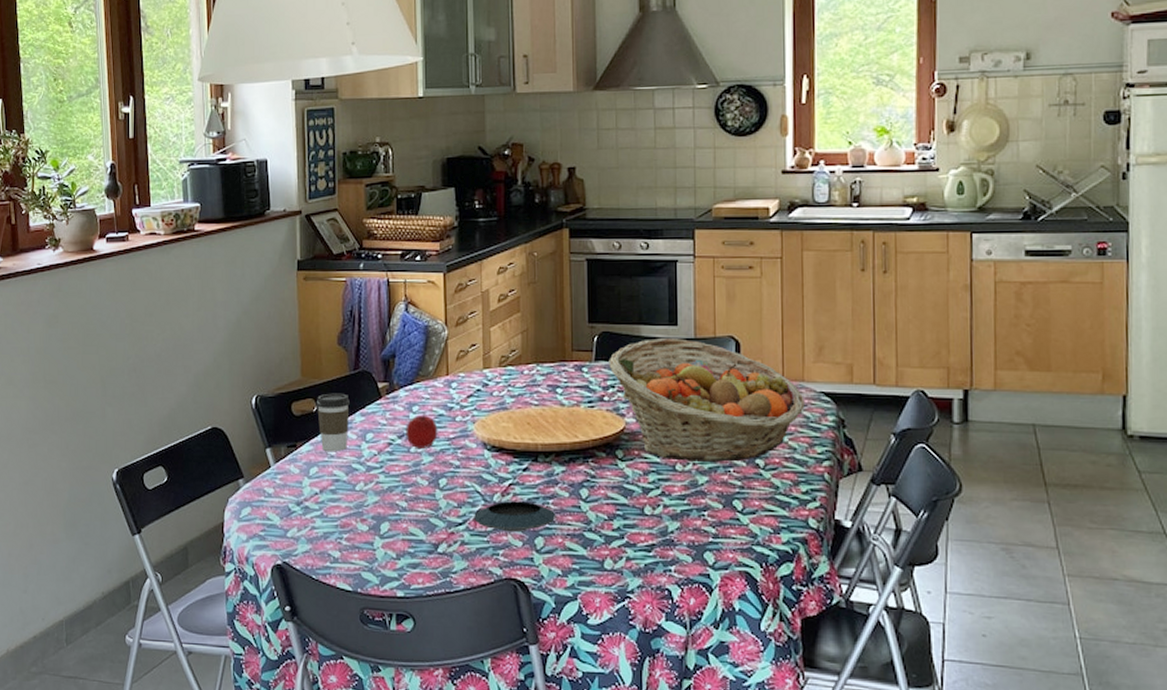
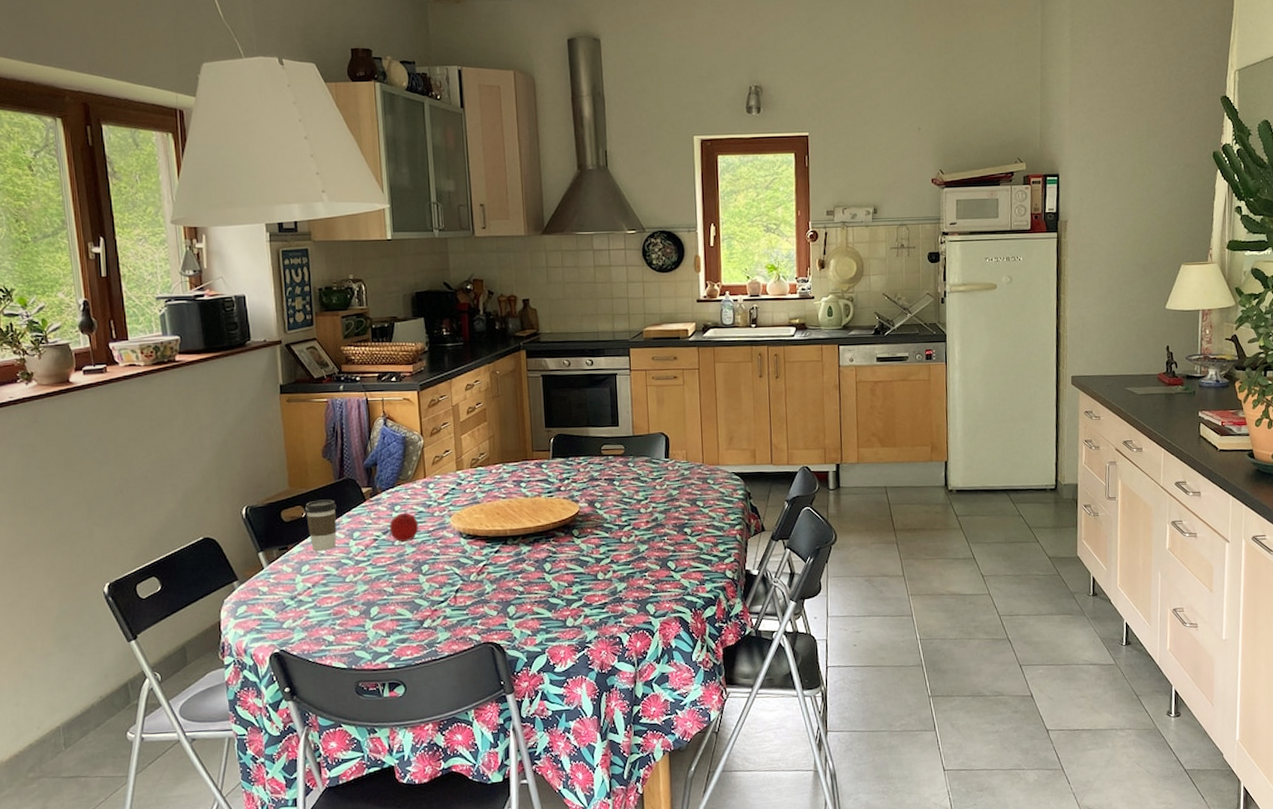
saucer: present [474,501,555,533] -> none [454,578,524,605]
fruit basket: present [609,337,805,463] -> none [563,436,720,535]

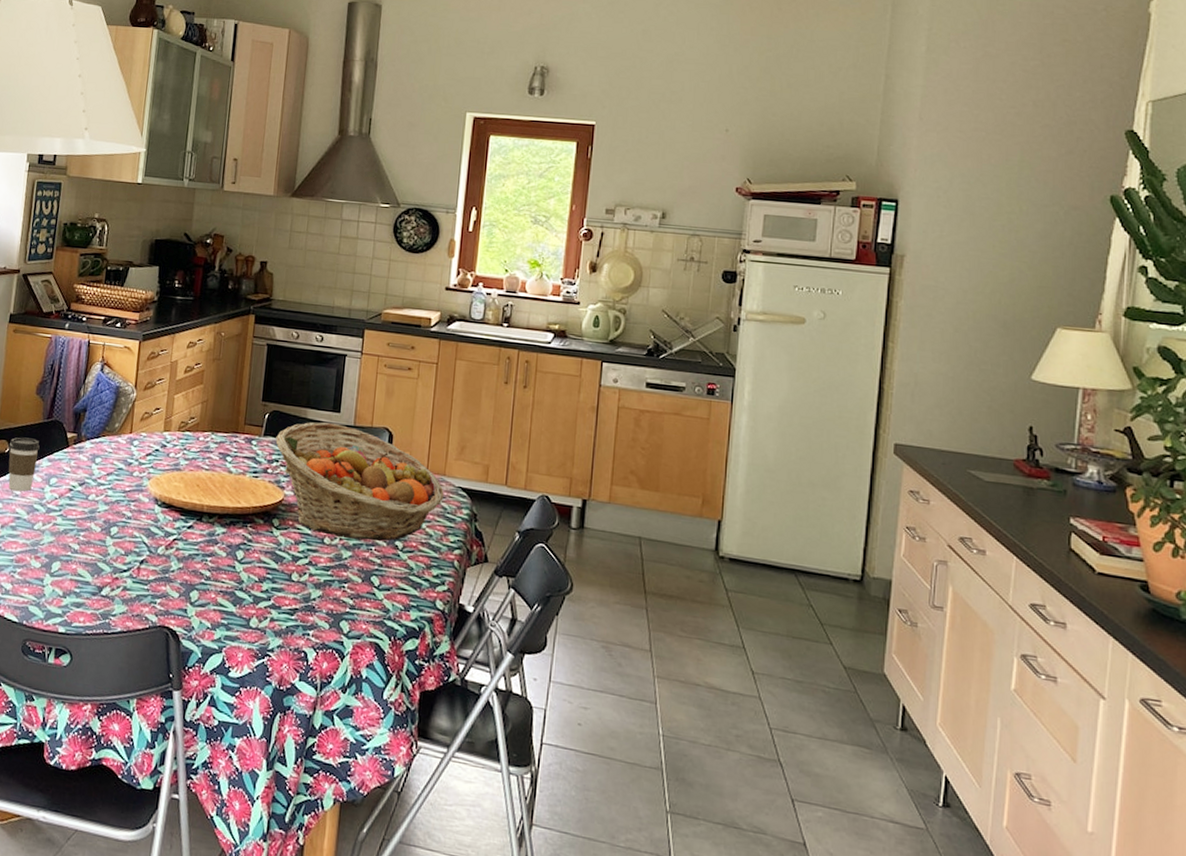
apple: present [389,510,419,542] -> none [86,464,116,498]
fruit basket: none [563,436,720,535] -> present [275,422,444,541]

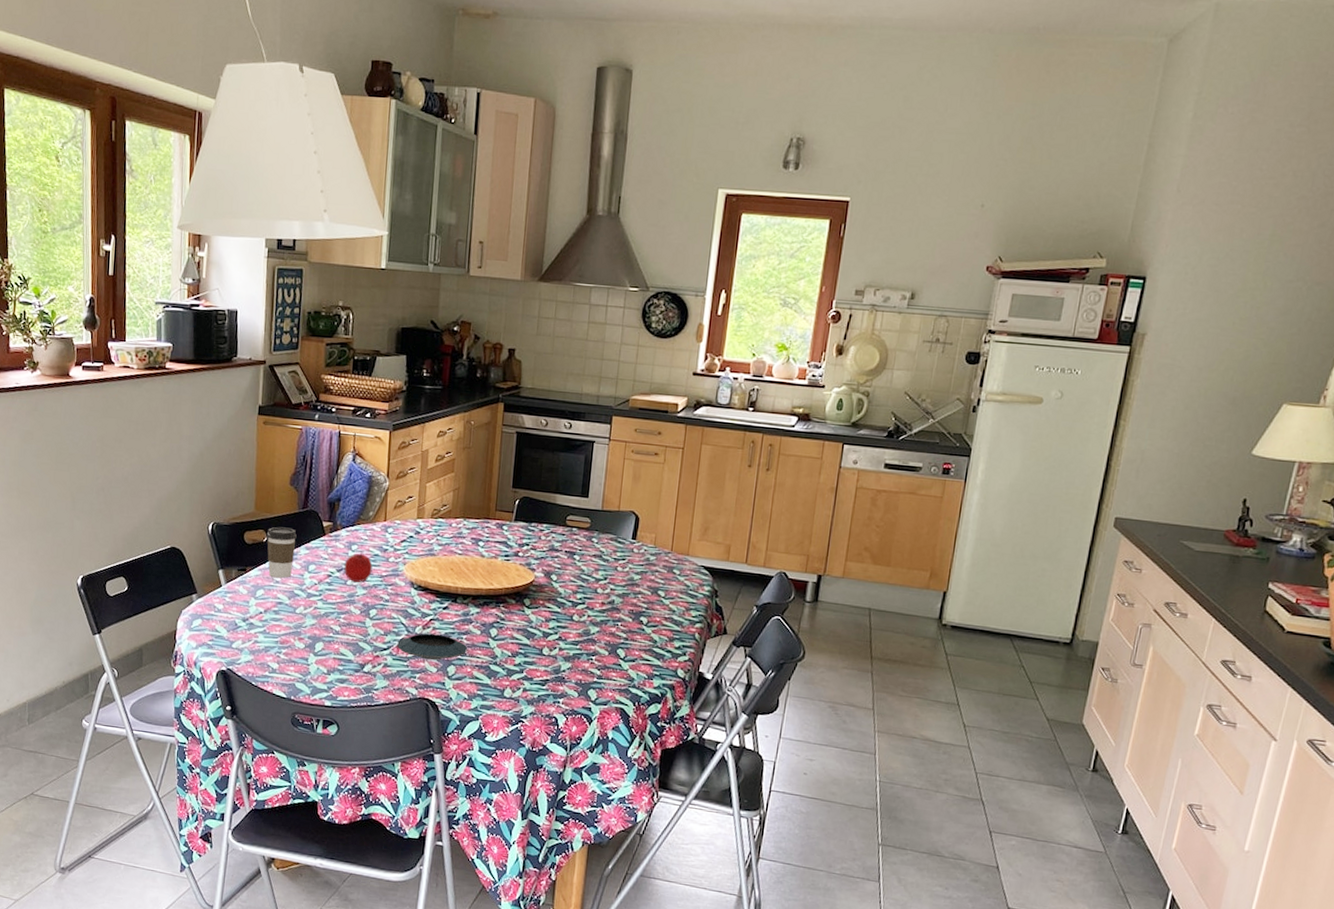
apple: none [86,464,116,498] -> present [344,551,373,582]
saucer: none [138,554,212,584] -> present [397,633,467,660]
fruit basket: present [275,422,444,541] -> none [526,507,687,617]

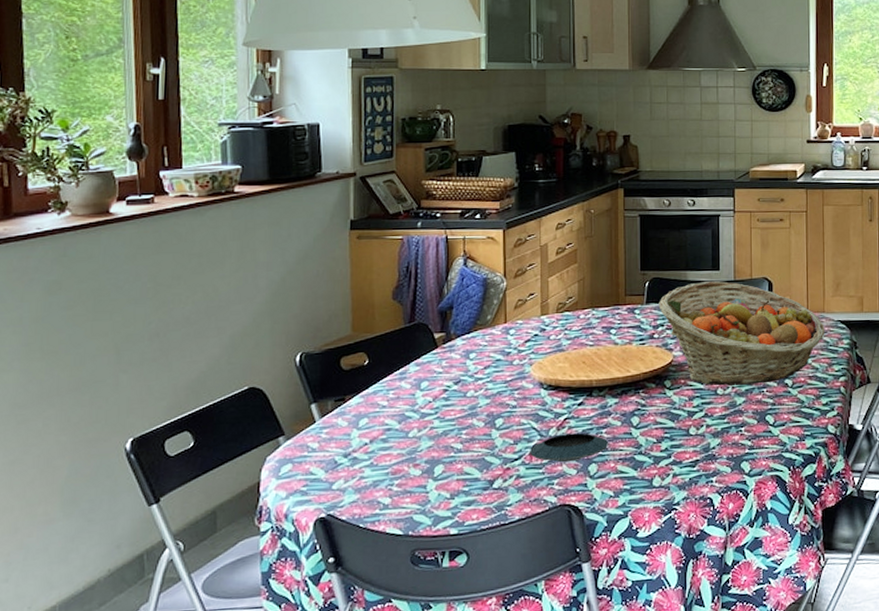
coffee cup: present [266,527,297,578] -> none [367,345,404,403]
apple: present [344,551,373,582] -> none [462,358,495,392]
fruit basket: none [526,507,687,617] -> present [659,280,825,386]

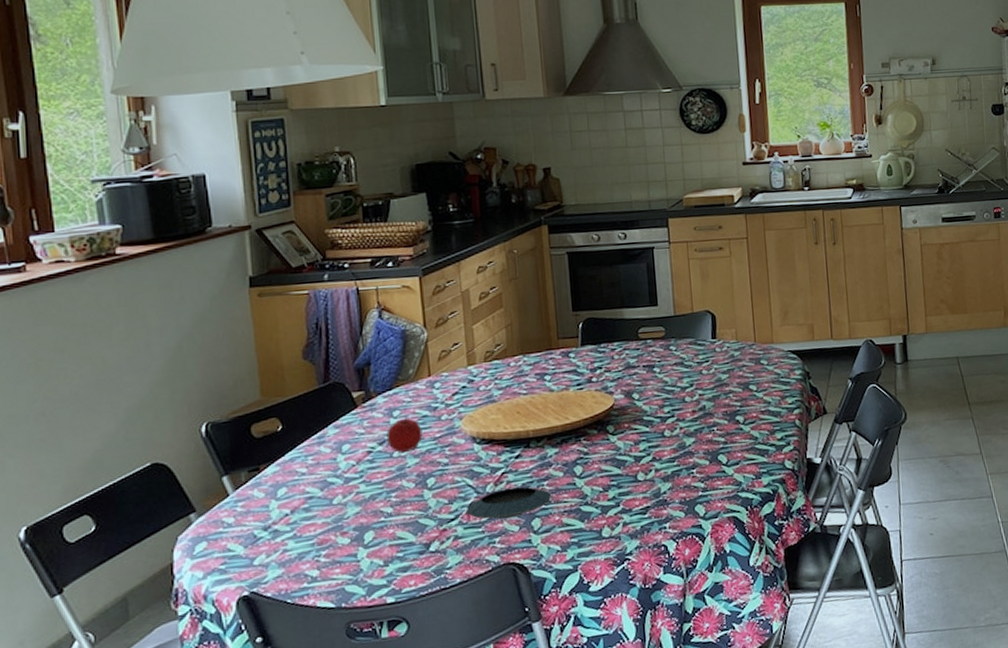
apple: none [462,358,495,392] -> present [386,415,423,452]
fruit basket: present [659,280,825,386] -> none [594,317,775,428]

